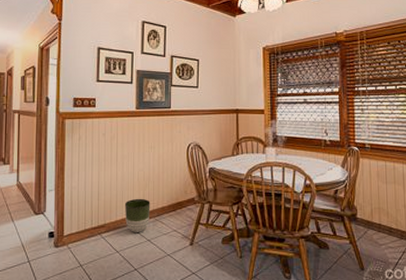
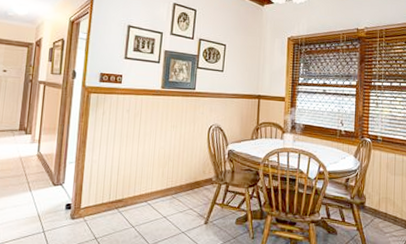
planter: present [124,198,151,232] -> none [143,175,169,209]

